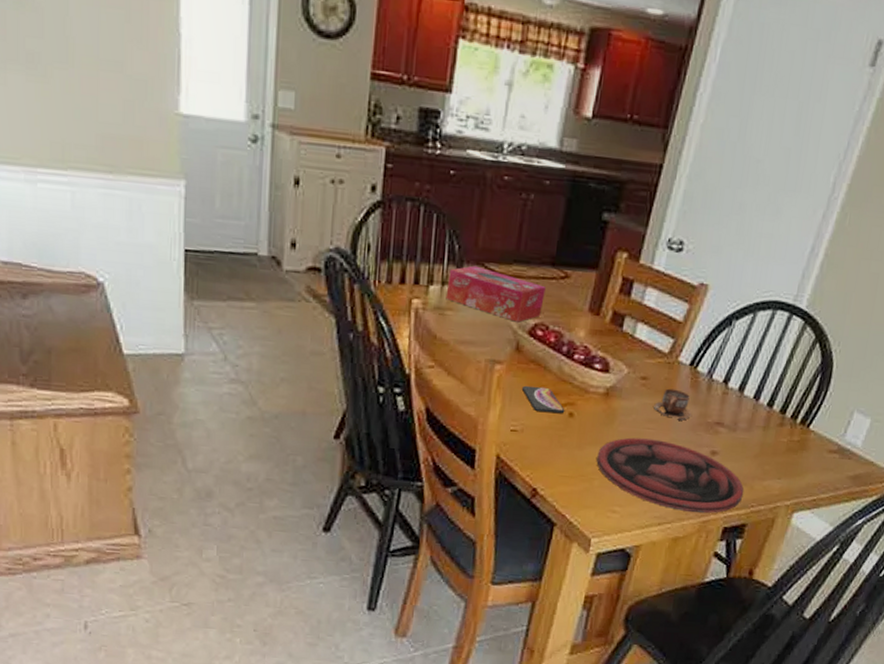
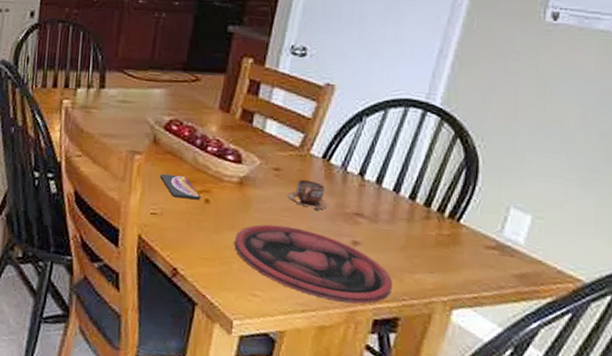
tissue box: present [446,265,546,322] -> none [91,72,178,119]

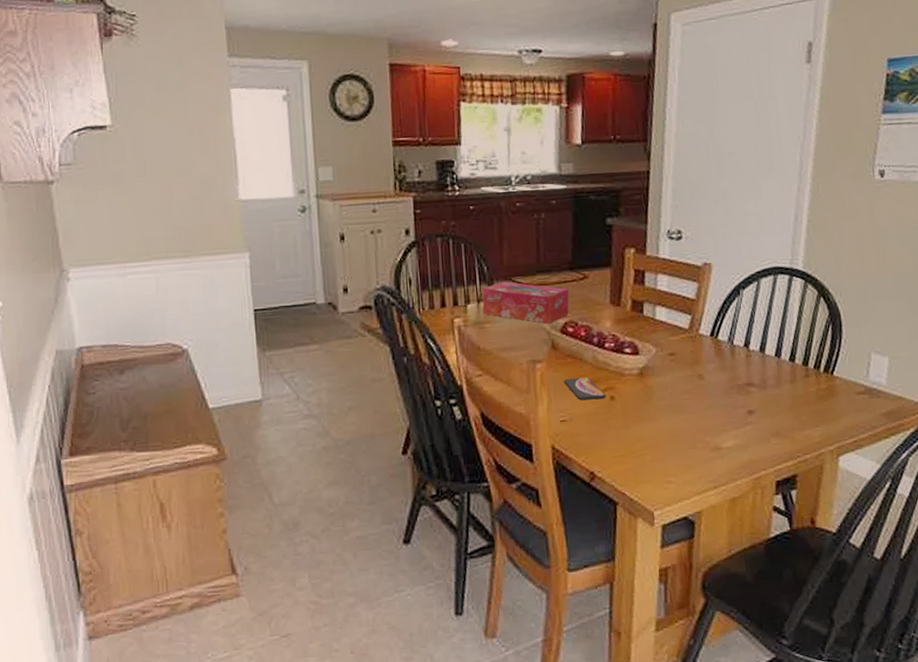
tissue box: none [91,72,178,119] -> present [482,281,569,324]
plate: present [234,224,393,304] -> none [643,408,788,472]
cup: present [288,179,328,210] -> none [686,359,722,387]

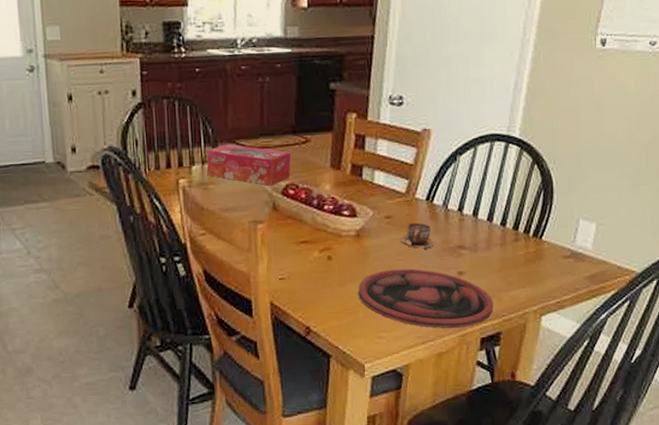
smartphone: present [563,377,606,401] -> none [283,237,324,260]
plate: none [643,408,788,472] -> present [358,269,494,329]
cup: none [686,359,722,387] -> present [401,222,435,249]

